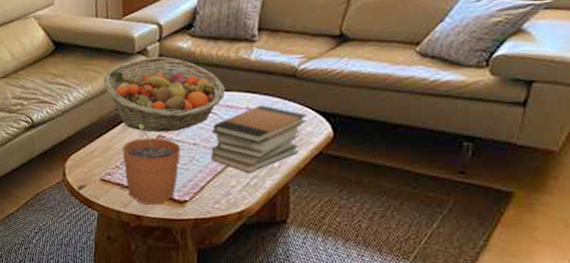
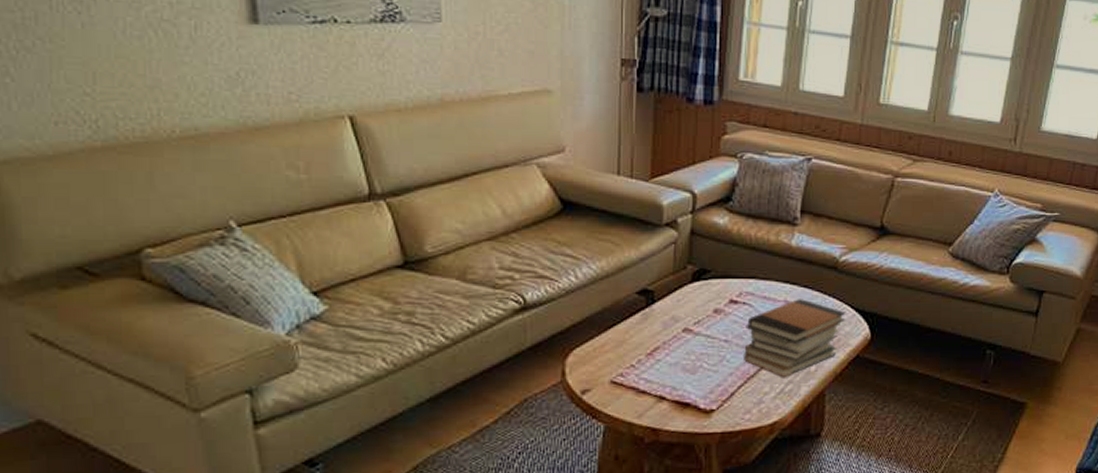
fruit basket: present [102,57,225,133] -> none [620,232,762,325]
plant pot: present [122,124,181,205] -> none [640,313,710,415]

